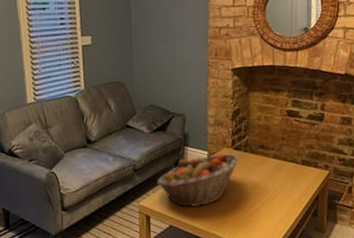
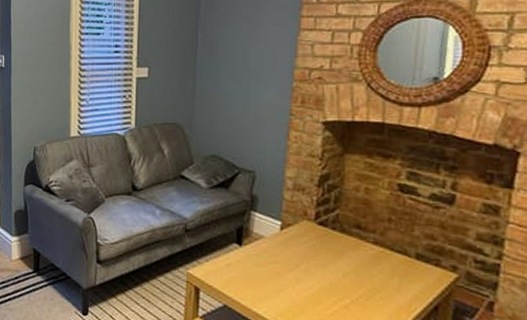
fruit basket: present [157,153,239,207] -> none [212,225,324,289]

